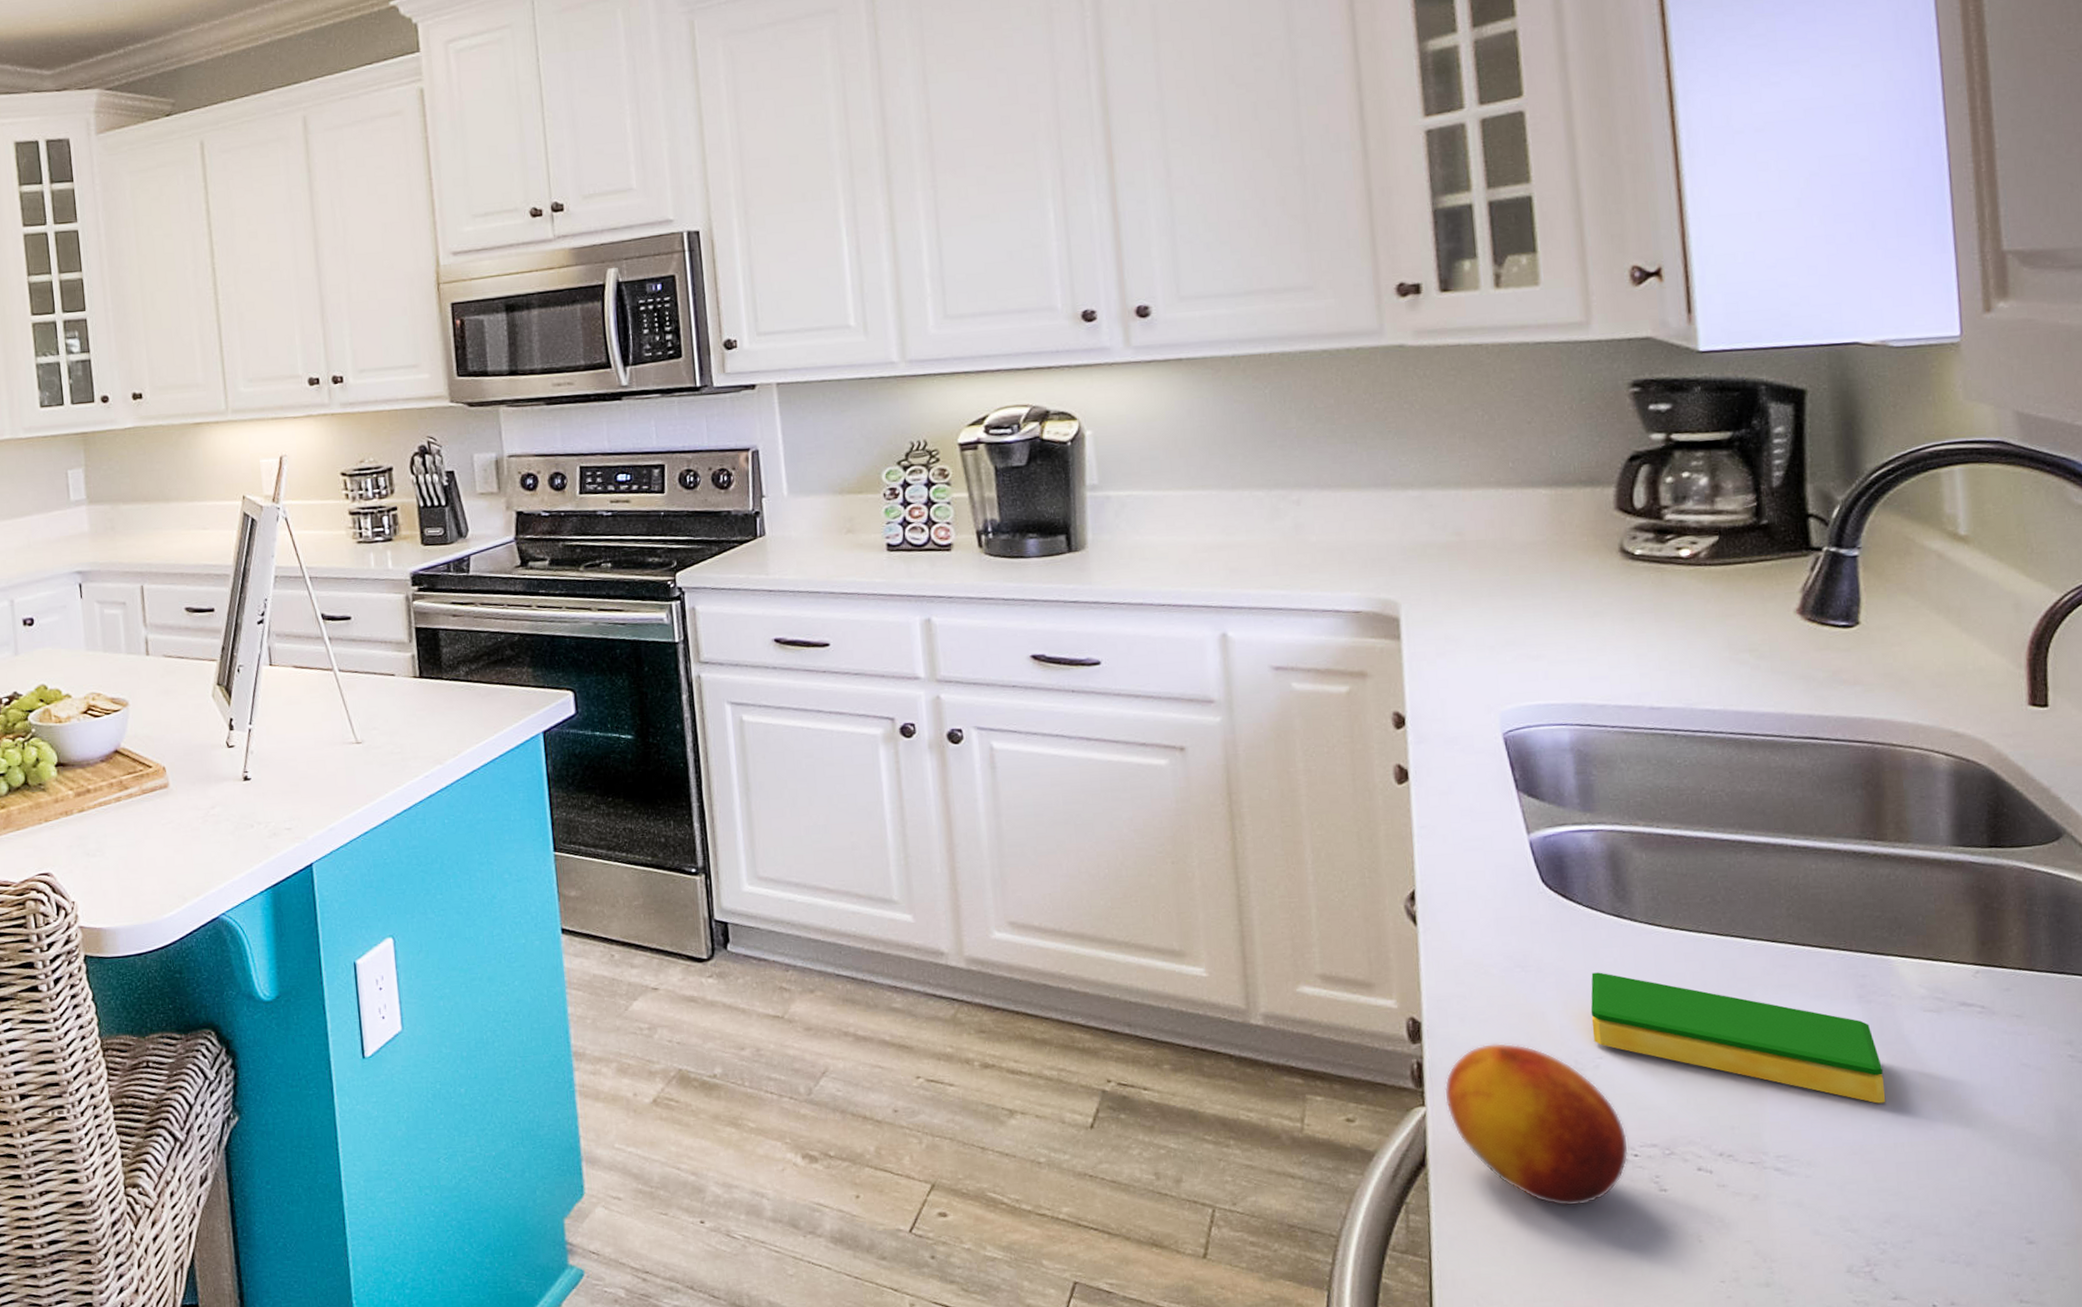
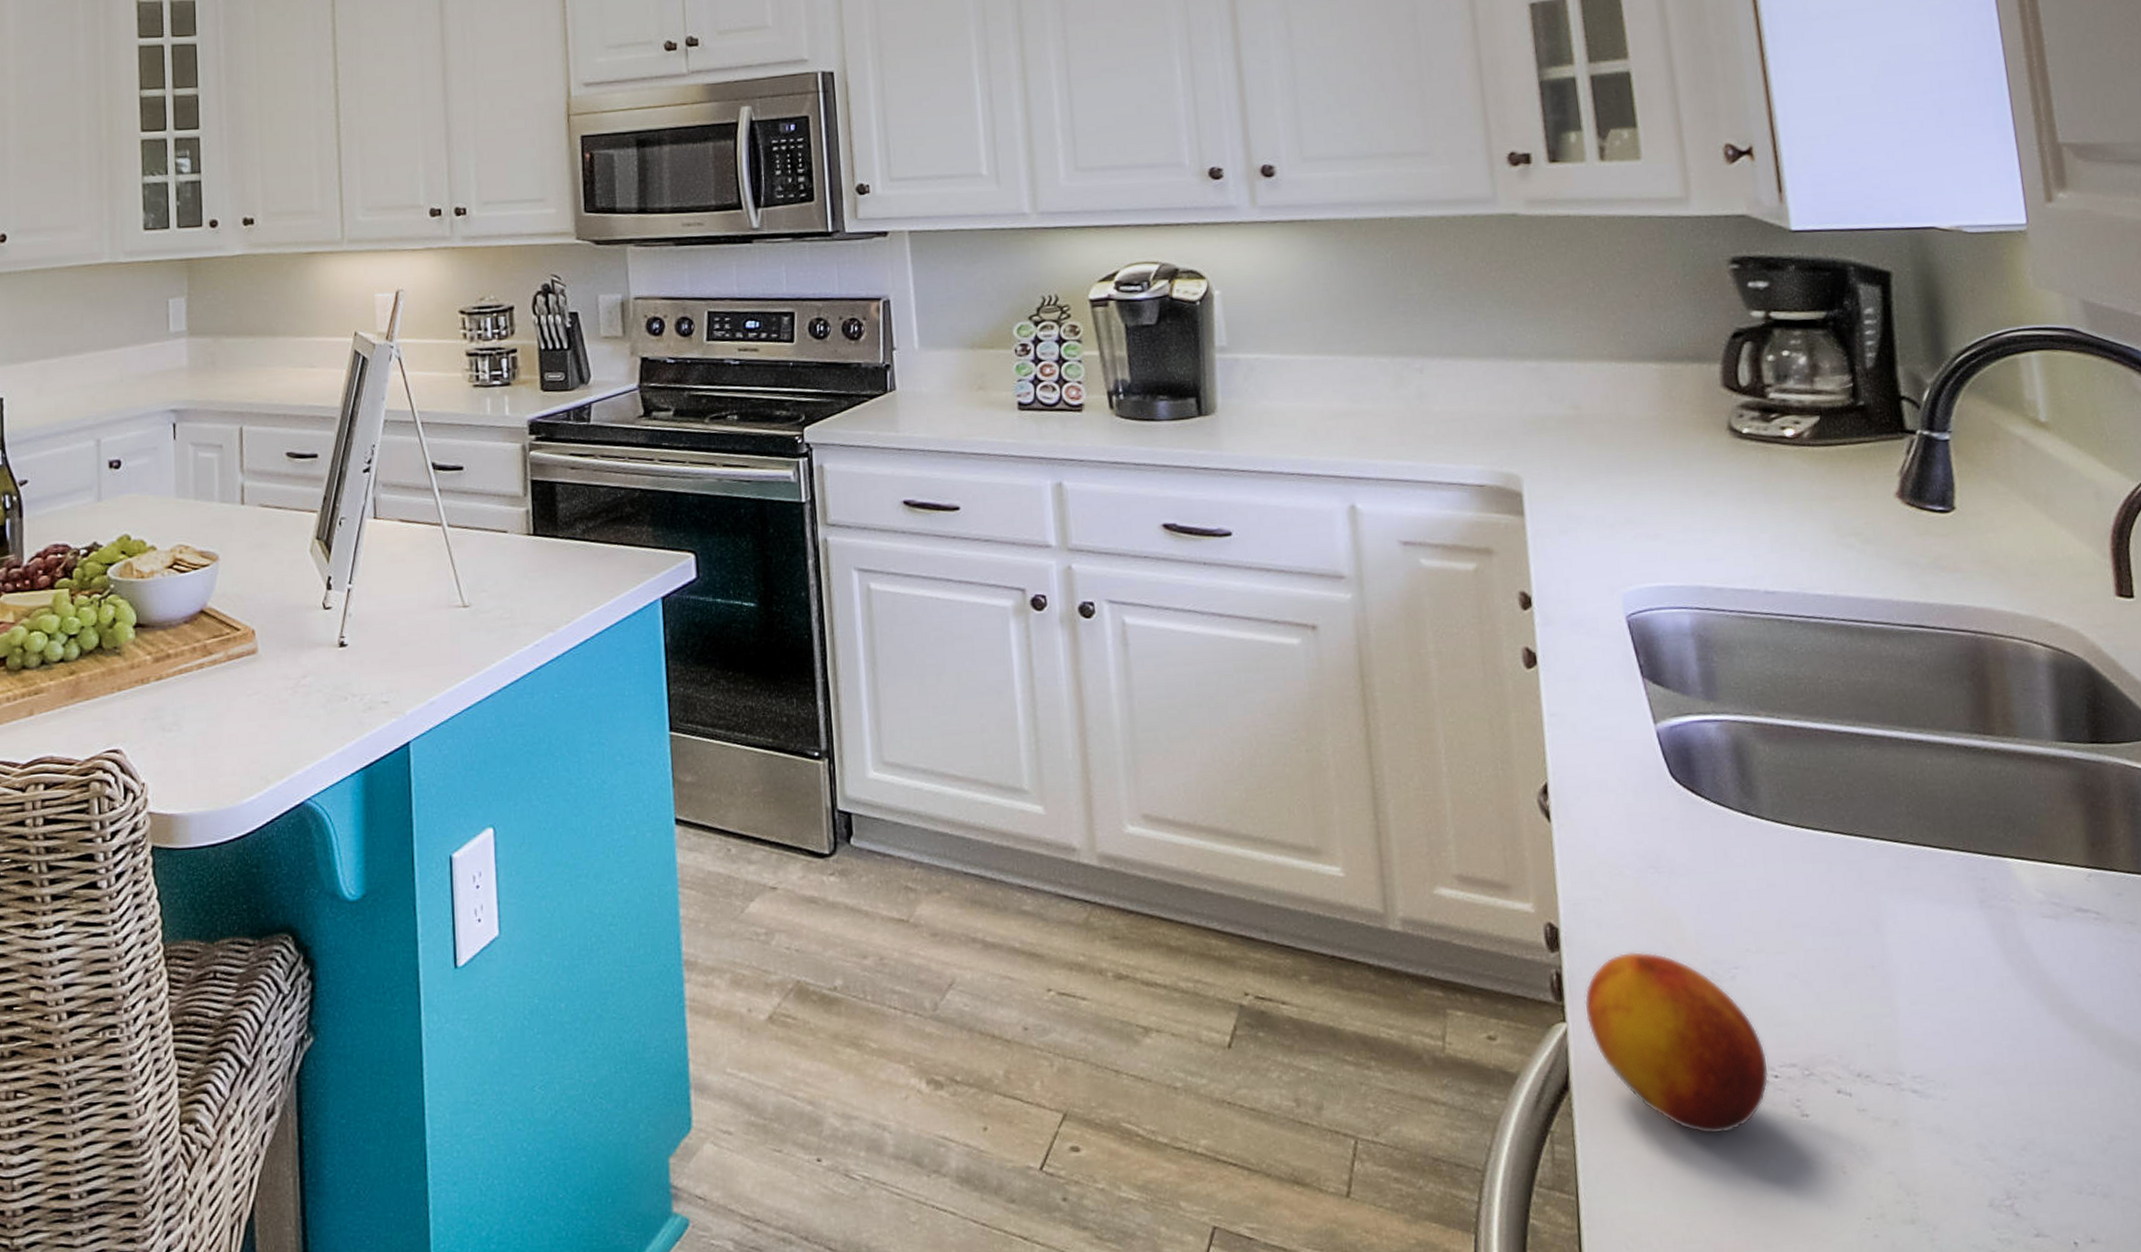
dish sponge: present [1590,972,1886,1104] -> none [1723,874,2014,1018]

